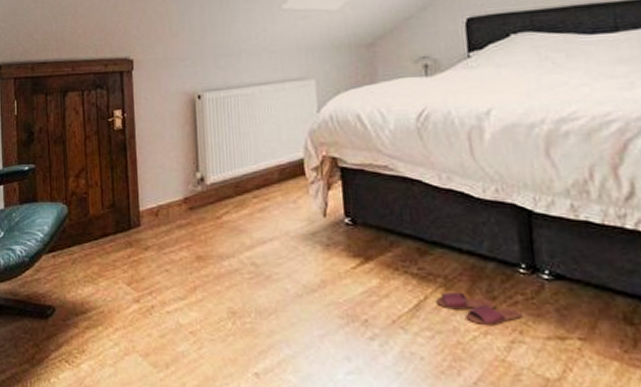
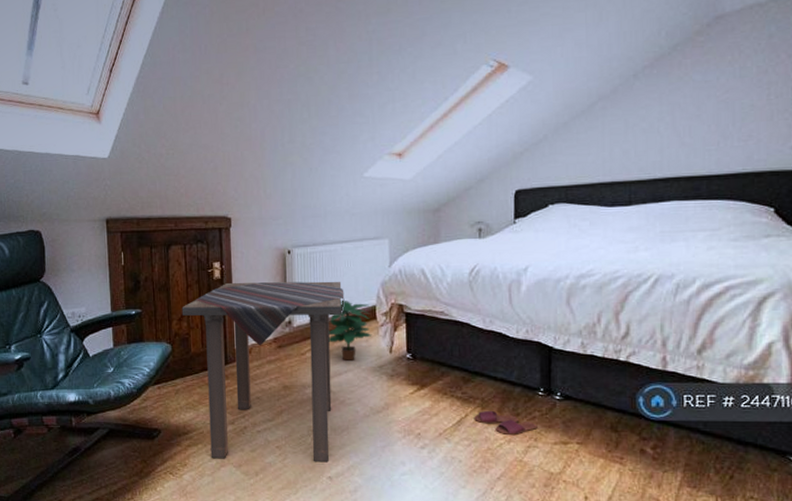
side table: none [79,130,266,354] -> present [181,281,345,463]
potted plant: none [248,153,301,226] -> present [328,301,372,360]

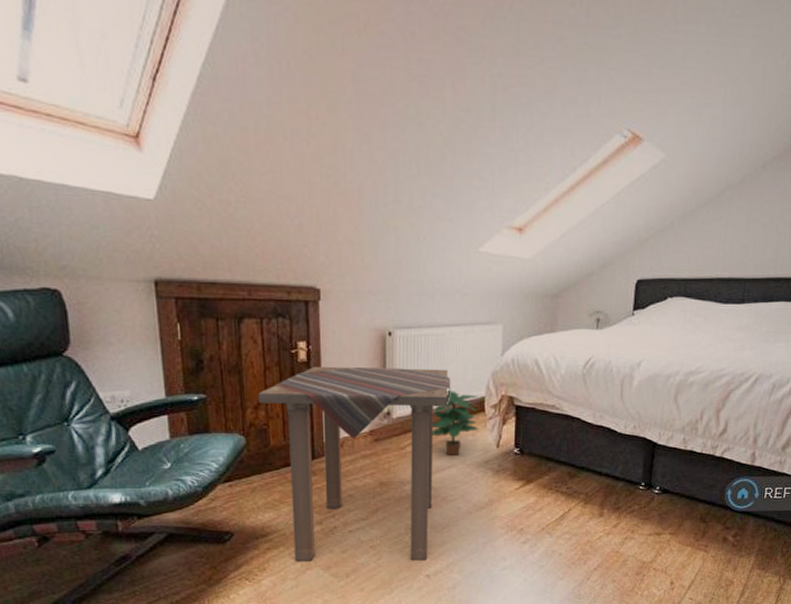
slippers: present [474,410,538,435] -> none [576,504,636,527]

